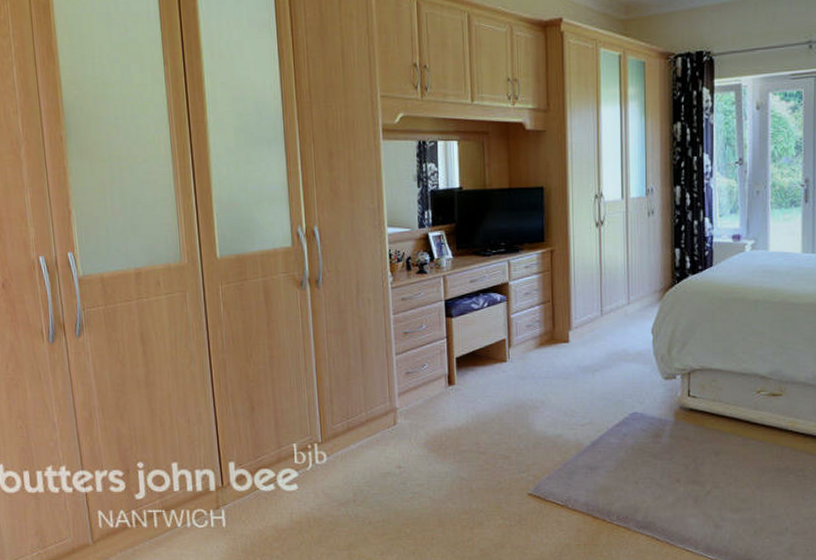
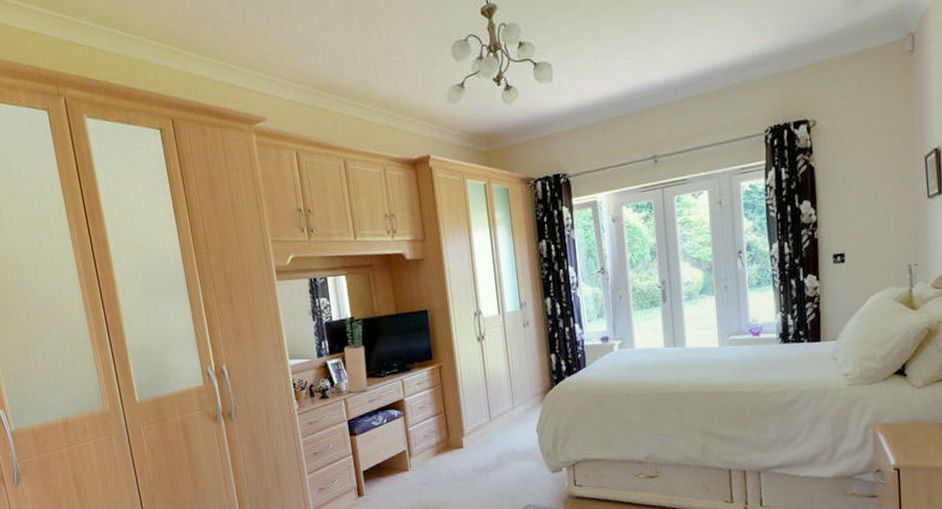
vase: none [448,184,472,270] -> present [343,315,368,393]

